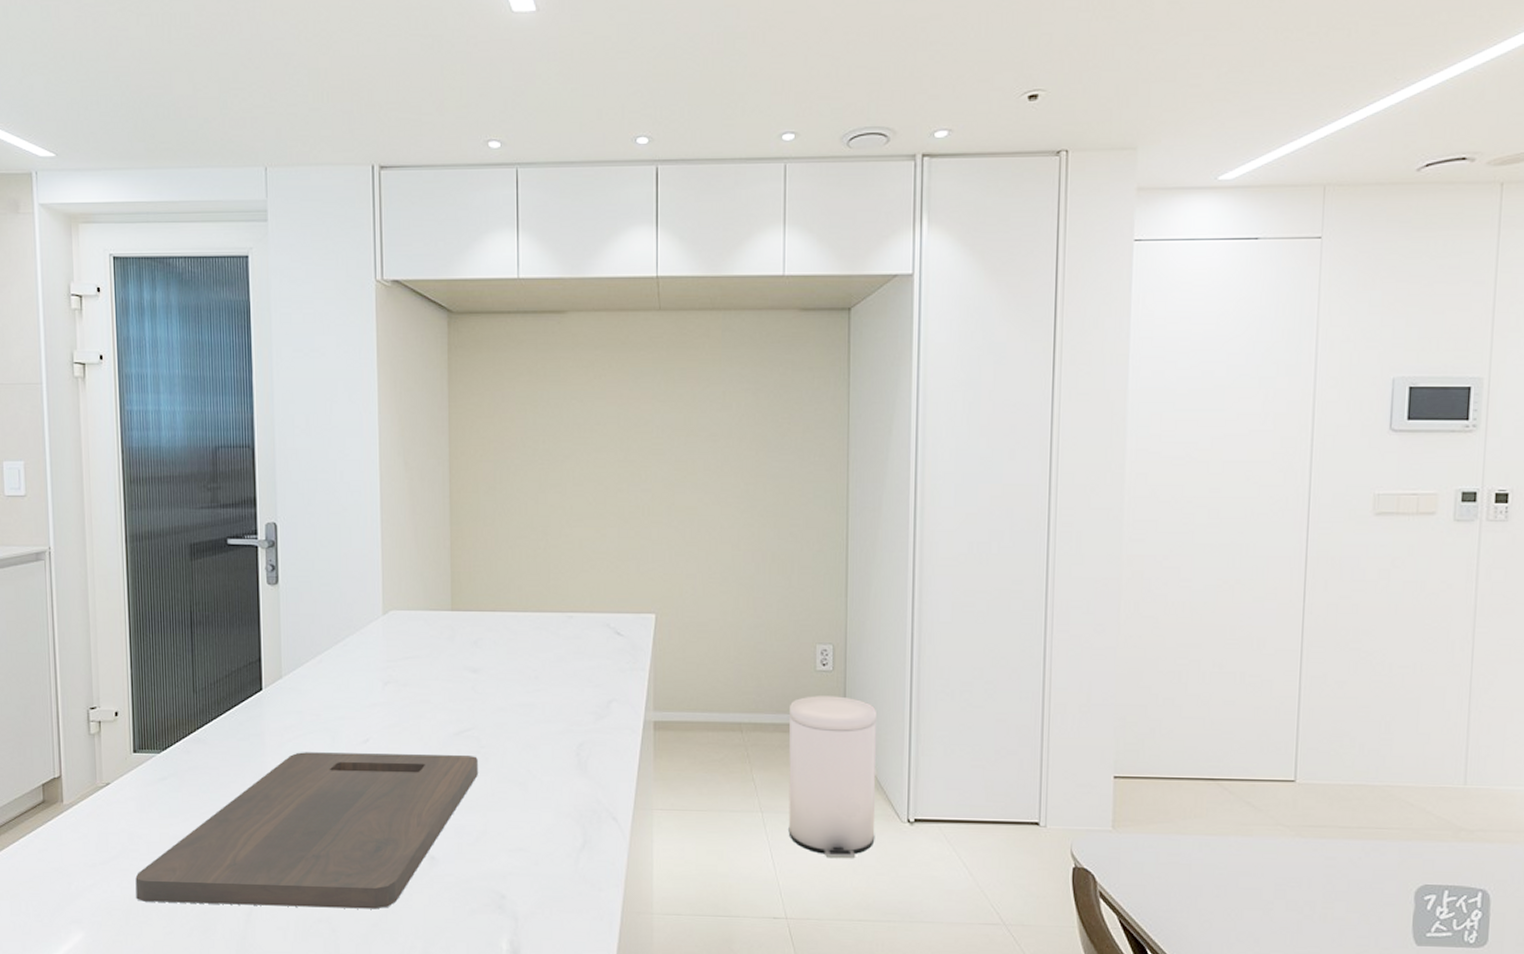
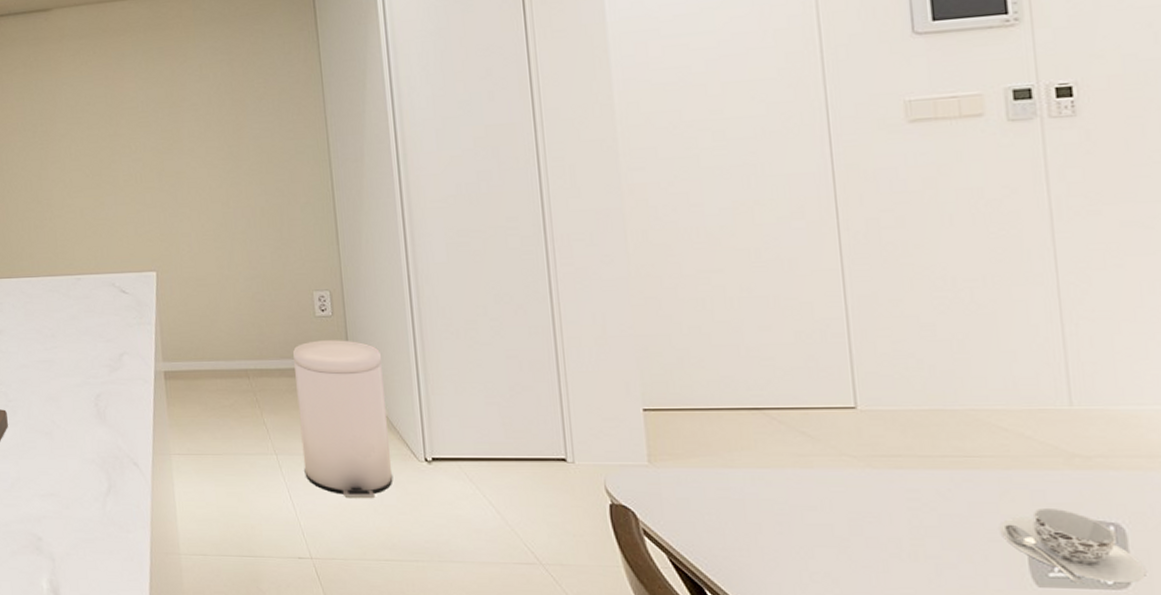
teacup: none [1394,875,1500,943] -> present [999,507,1146,584]

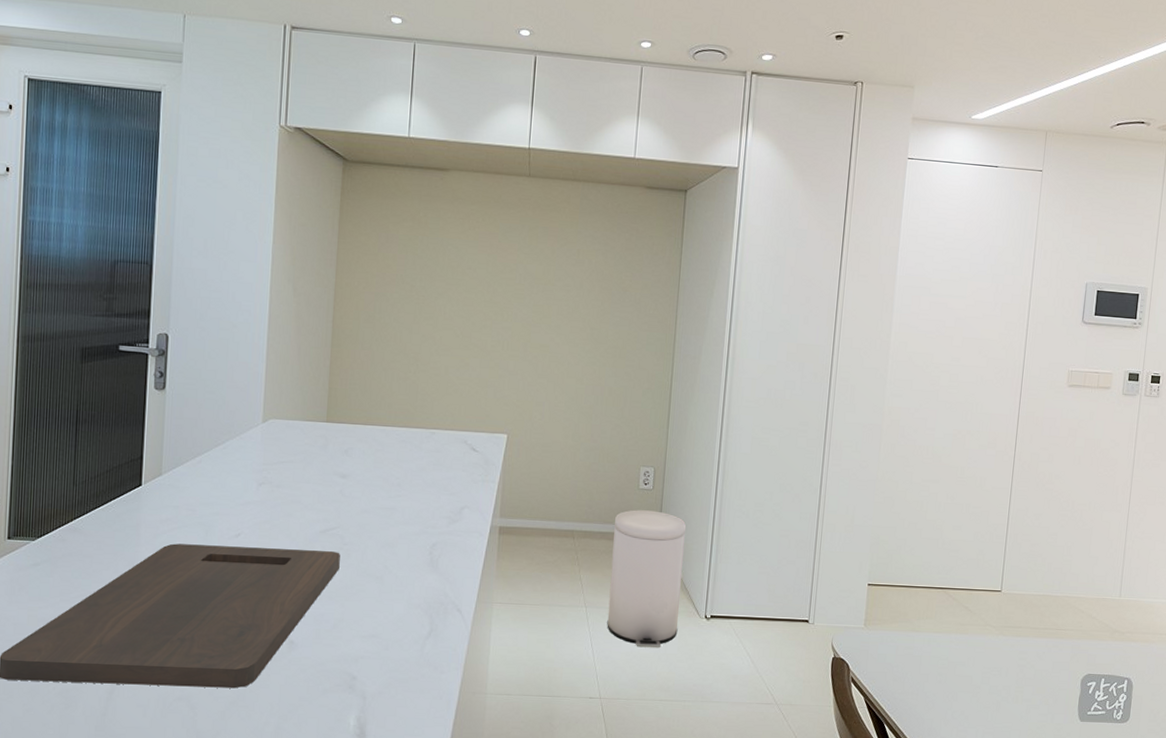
teacup: present [999,507,1146,584] -> none [1066,666,1138,719]

